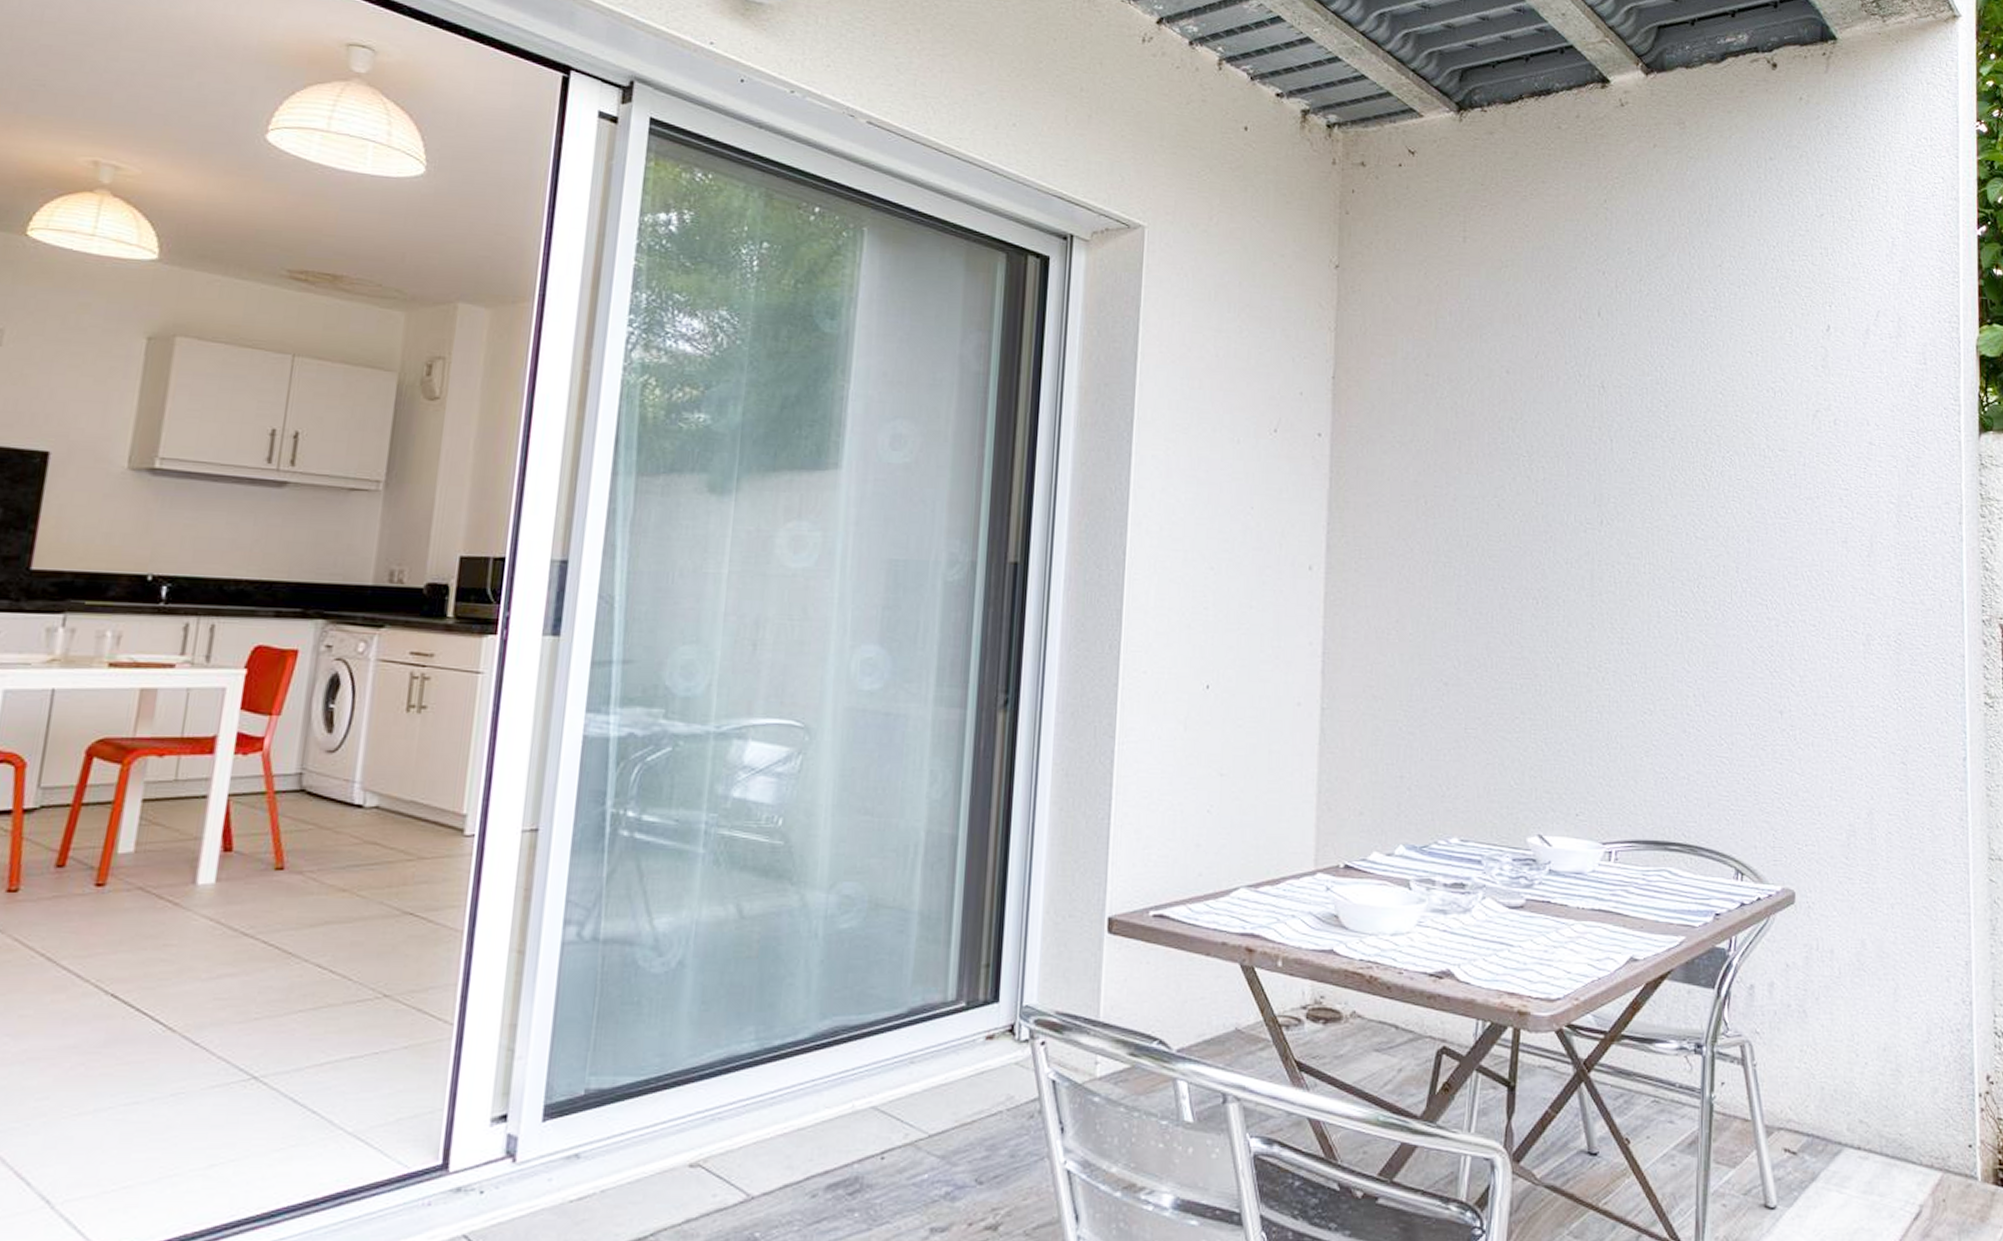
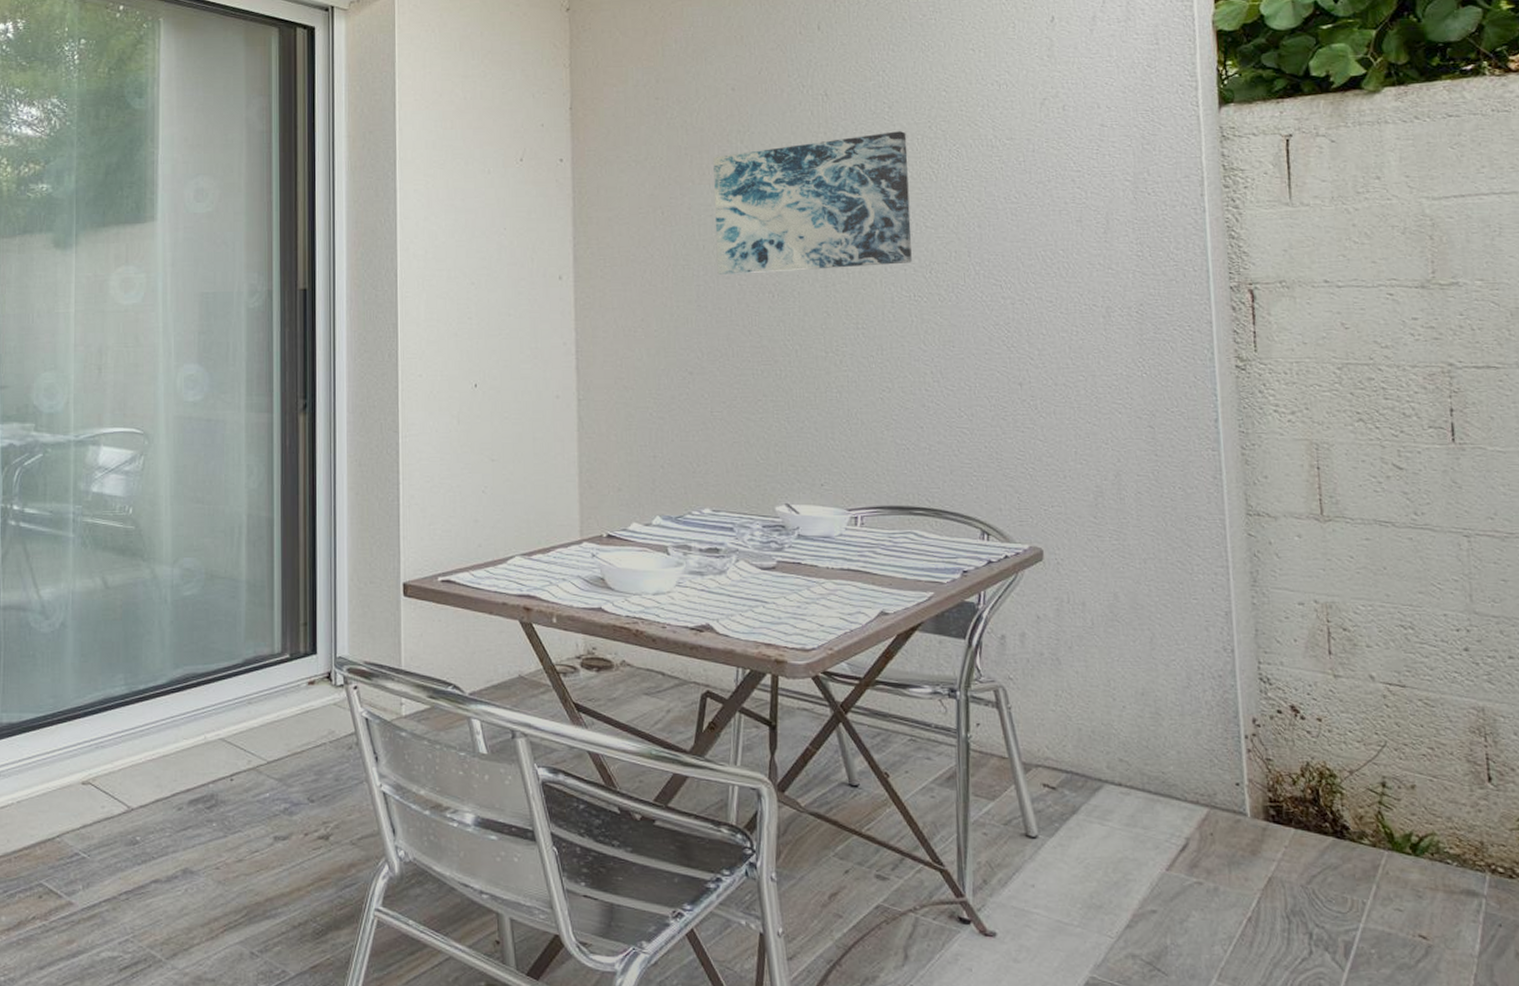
wall art: none [1480,432,1682,577] -> present [713,131,912,274]

